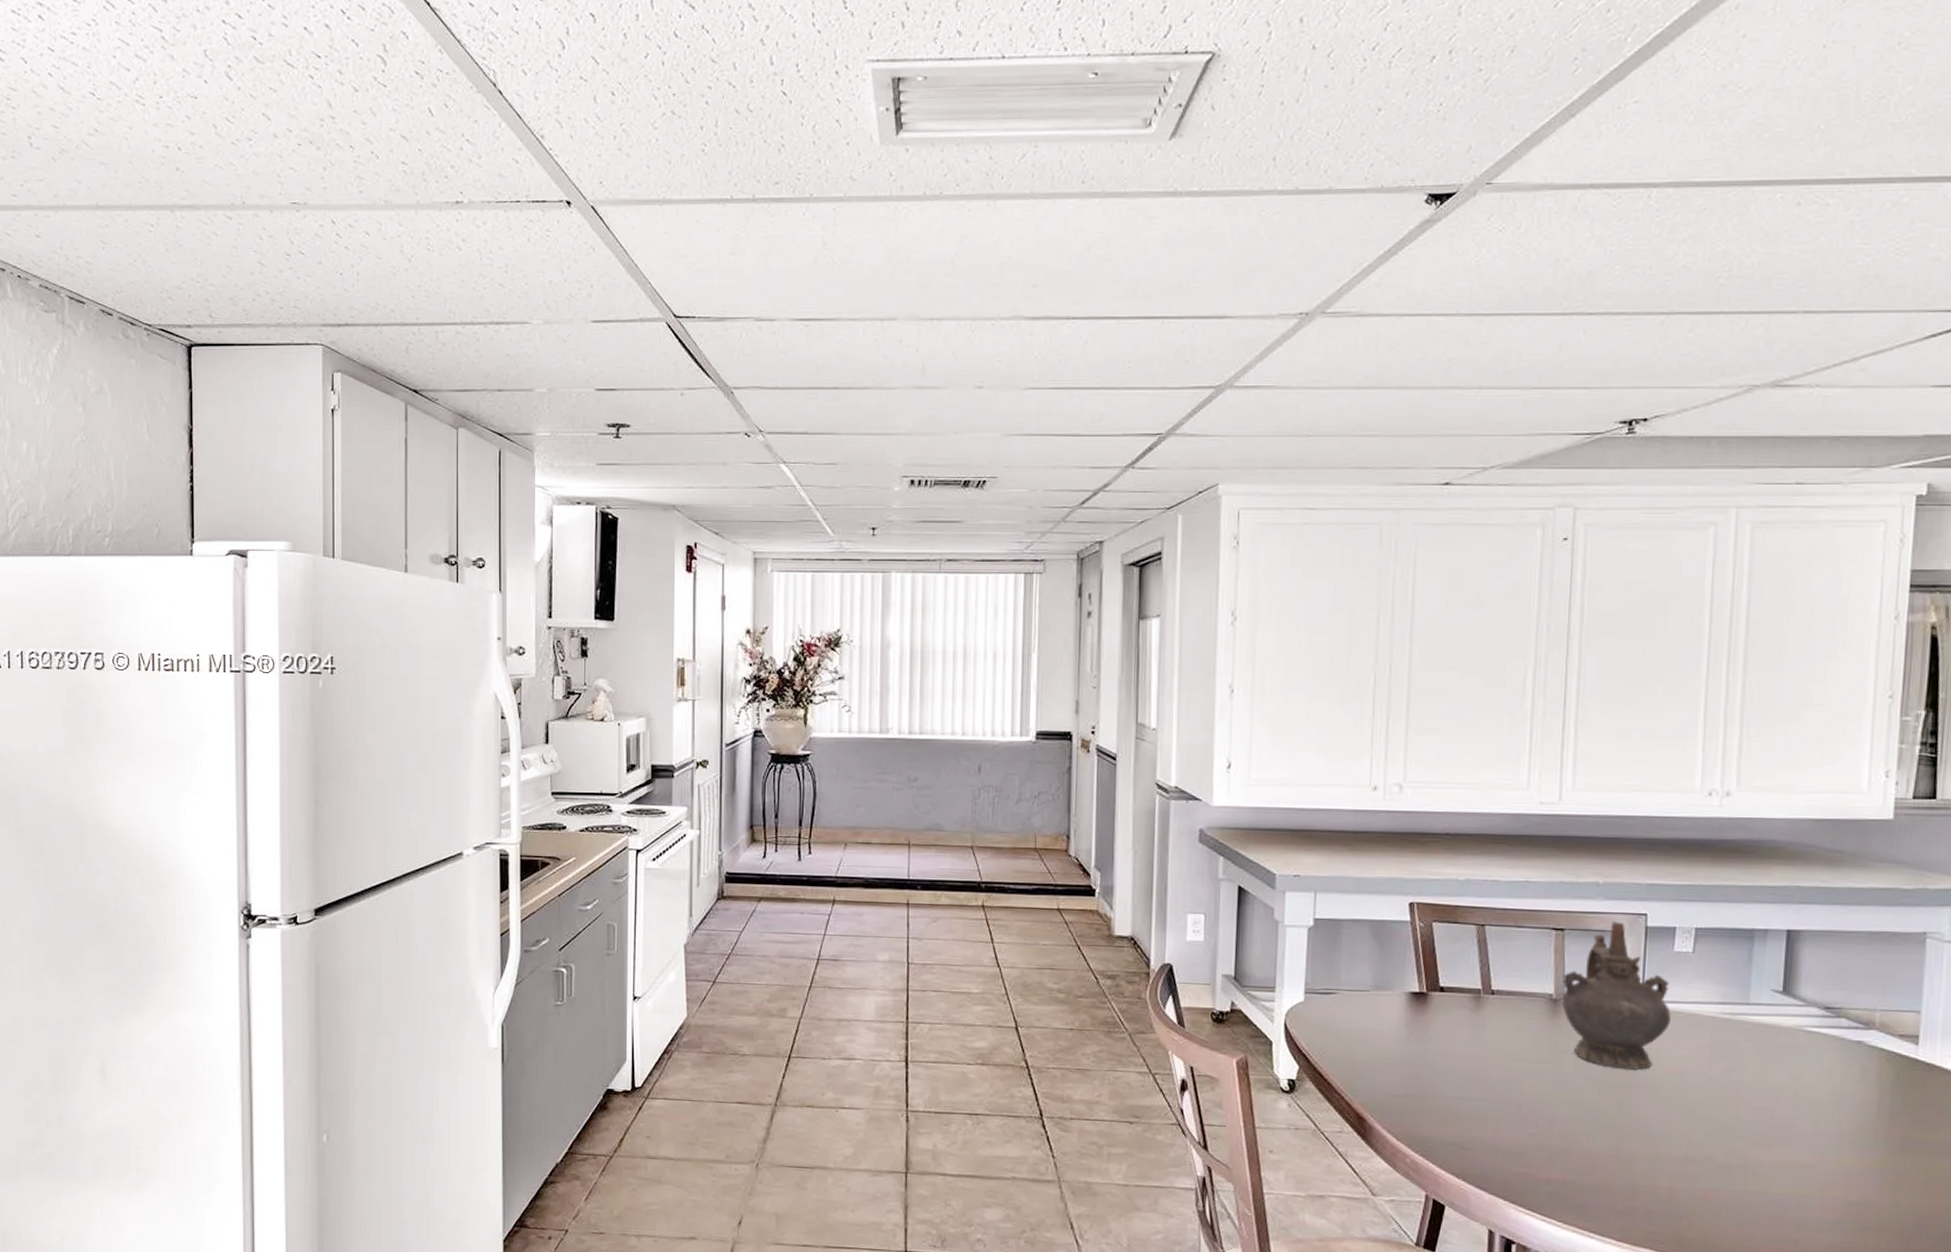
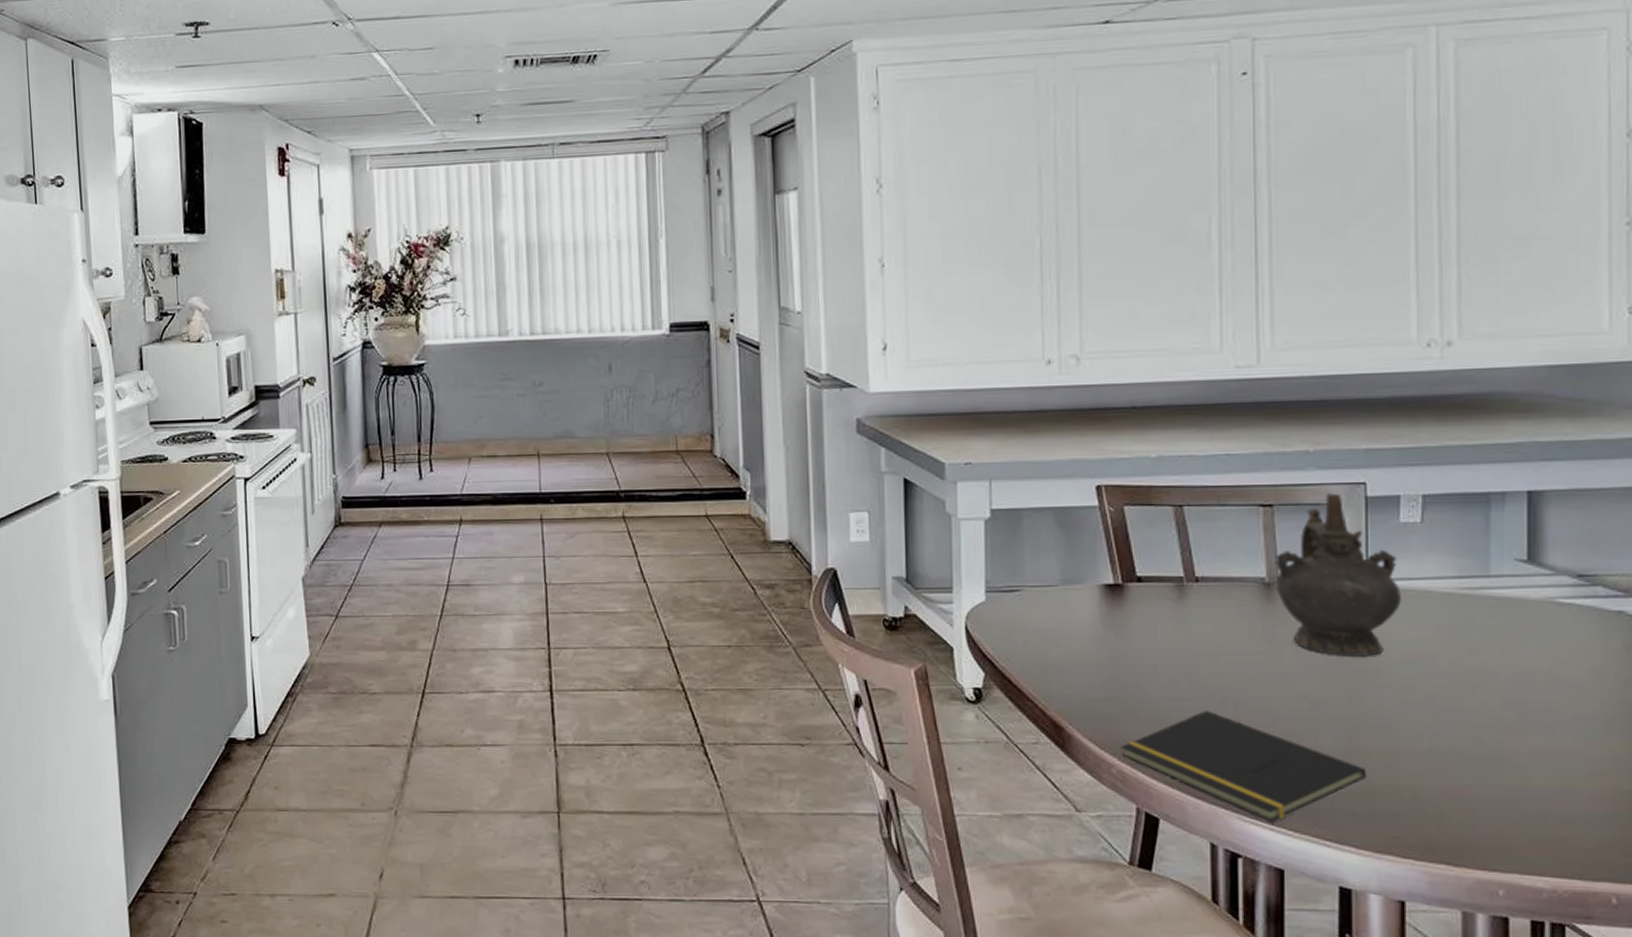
notepad: none [1415,1110,1630,1213] -> present [1121,710,1367,821]

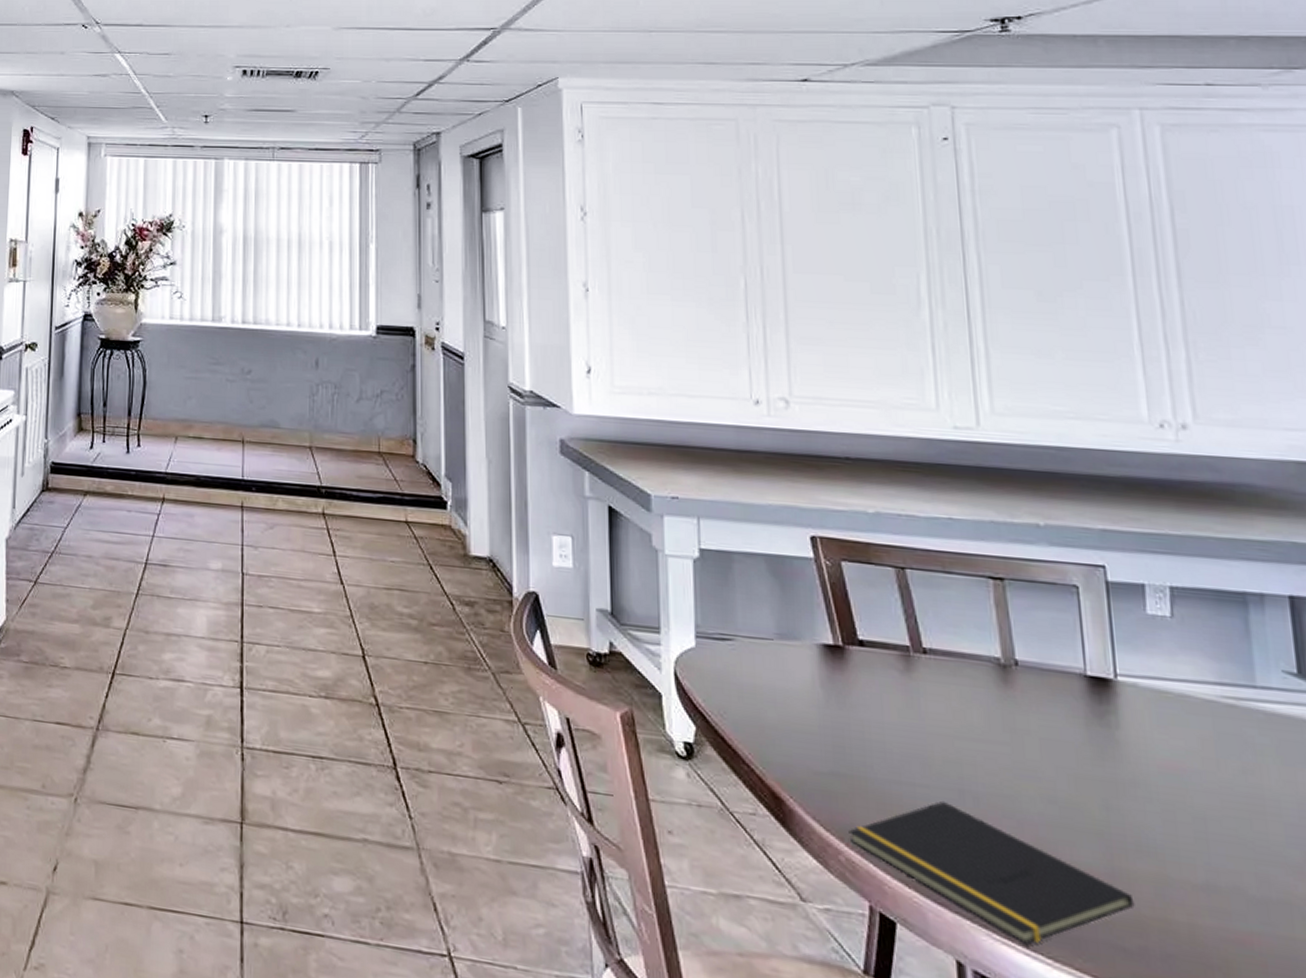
ceremonial vessel: present [1274,493,1401,656] -> none [1009,573,1157,763]

